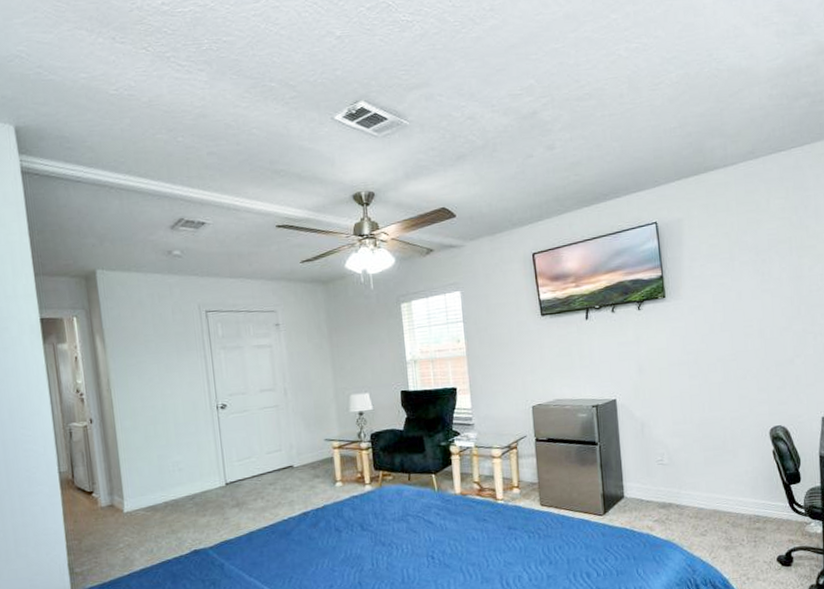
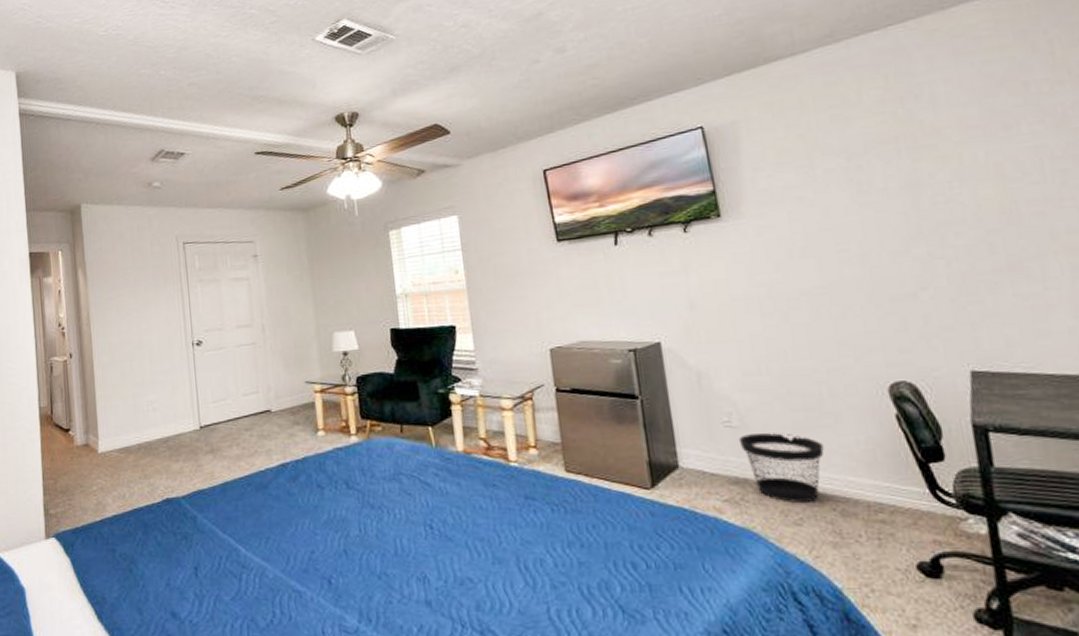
wastebasket: none [667,467,725,519] -> present [738,433,824,503]

